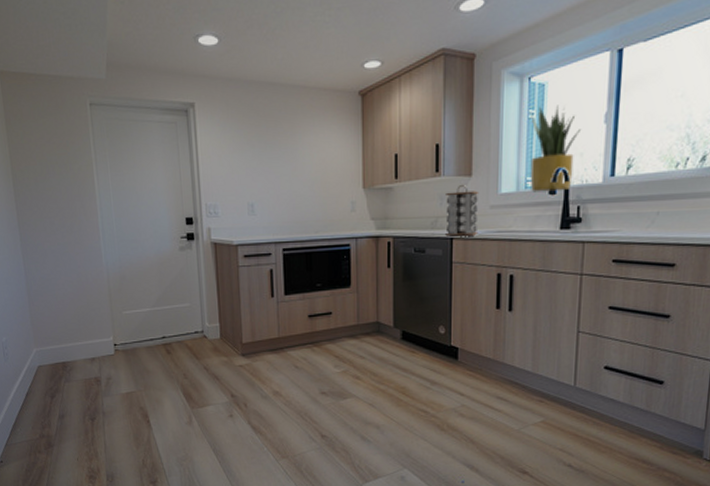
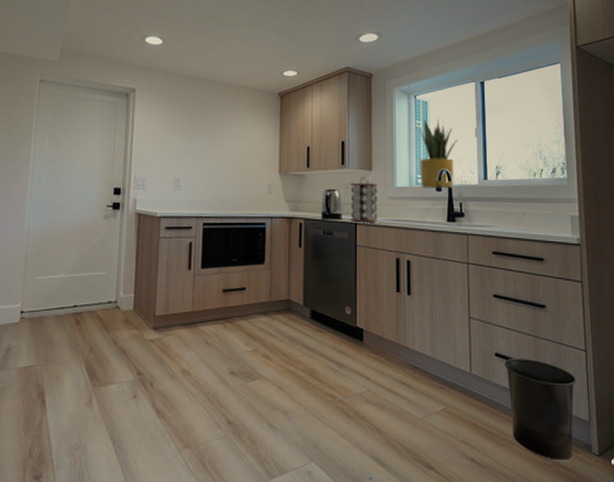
kettle: none [411,200,436,236] -> present [320,188,342,220]
waste bin: none [613,371,696,465] -> present [504,359,576,460]

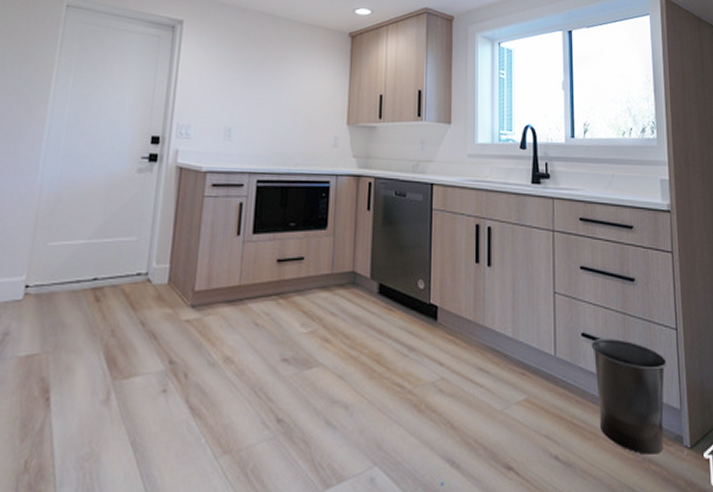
kettle: present [320,188,342,220] -> none [392,143,418,180]
spice rack: present [350,176,379,224] -> none [426,130,458,184]
planter: present [418,118,458,189] -> none [501,68,544,147]

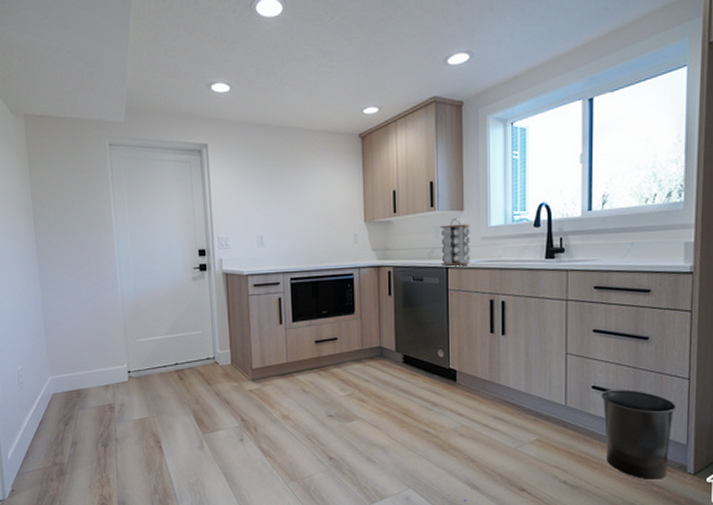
spice rack: none [426,130,458,184] -> present [440,217,472,267]

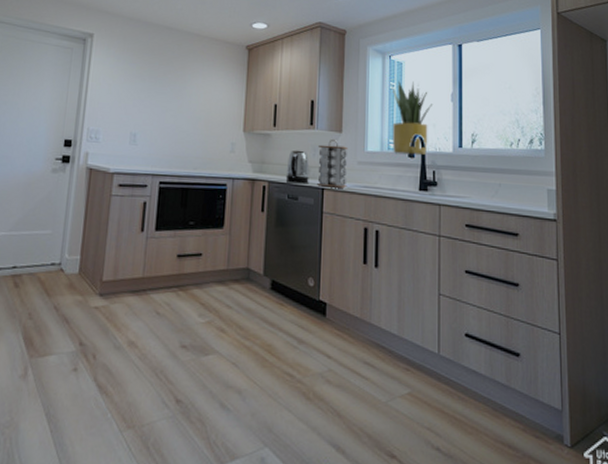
kettle: none [409,233,433,266] -> present [285,150,310,184]
planter: none [514,147,561,225] -> present [391,80,433,156]
waste bin: present [601,390,677,479] -> none [474,340,549,451]

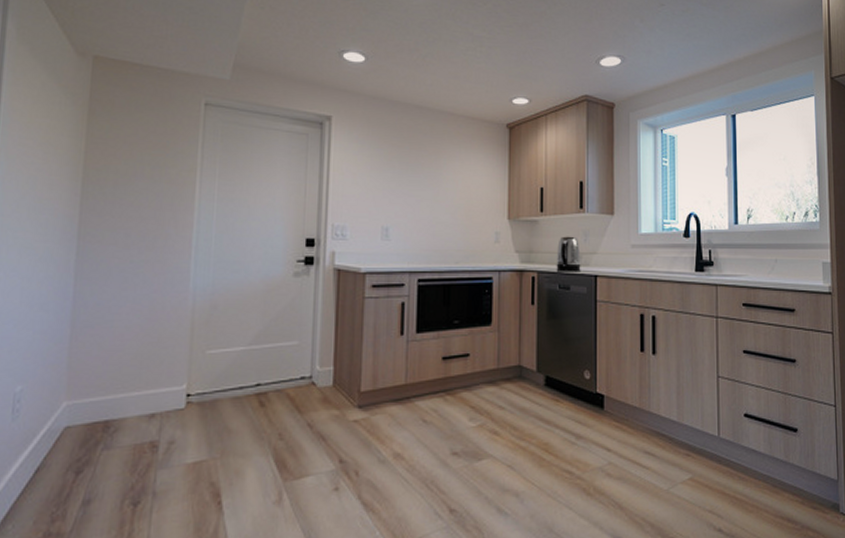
spice rack: present [317,138,348,189] -> none [590,222,621,275]
planter: present [391,80,433,156] -> none [664,155,708,235]

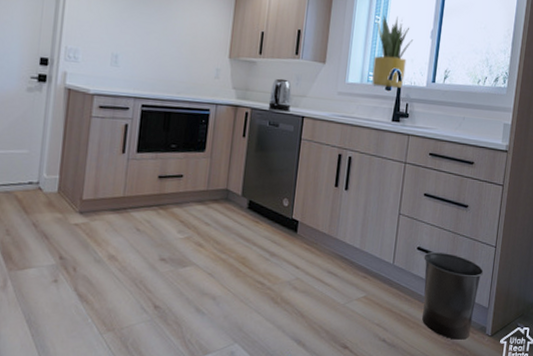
planter: none [664,155,708,235] -> present [371,14,414,89]
waste bin: none [753,418,826,523] -> present [422,252,484,340]

